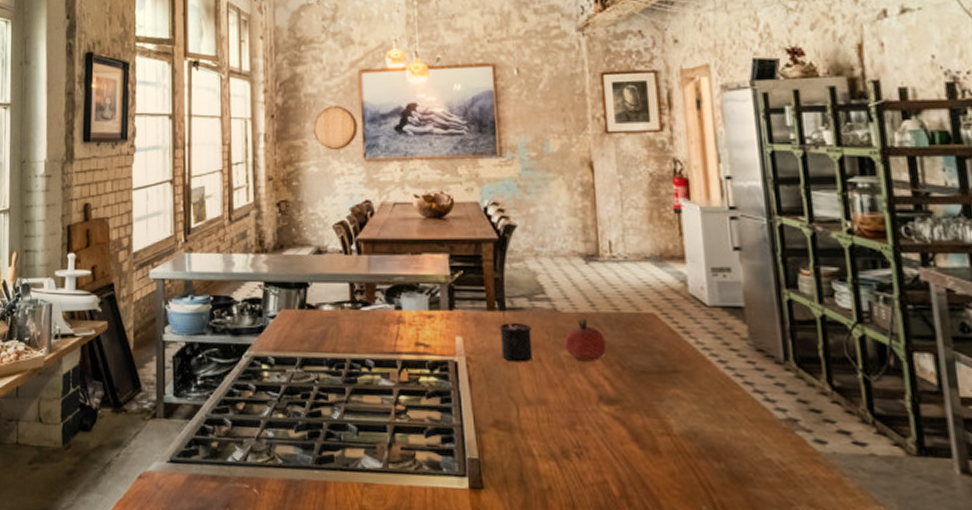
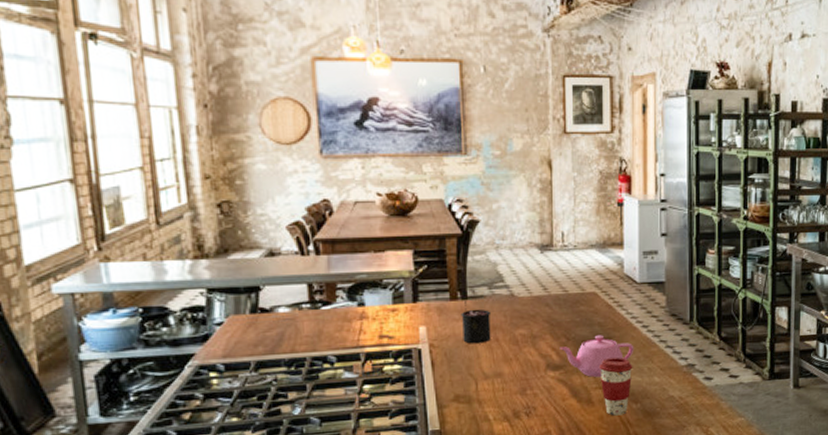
fruit: present [564,319,606,361] -> none [519,301,555,337]
teapot: none [613,366,710,421] -> present [559,335,634,378]
coffee cup: none [665,396,710,475] -> present [600,357,633,416]

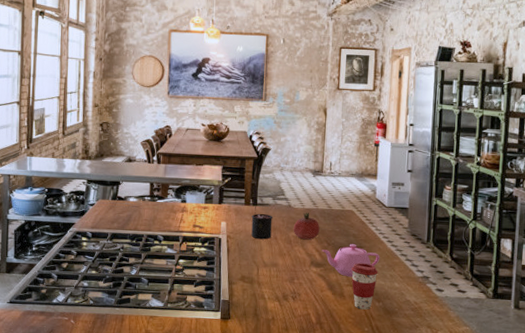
fruit: none [519,301,555,337] -> present [293,212,320,239]

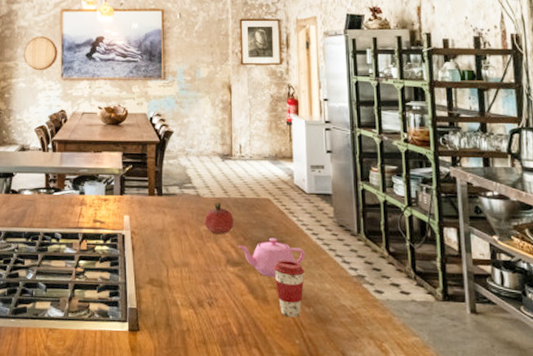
candle: present [251,206,273,240] -> none [157,197,181,235]

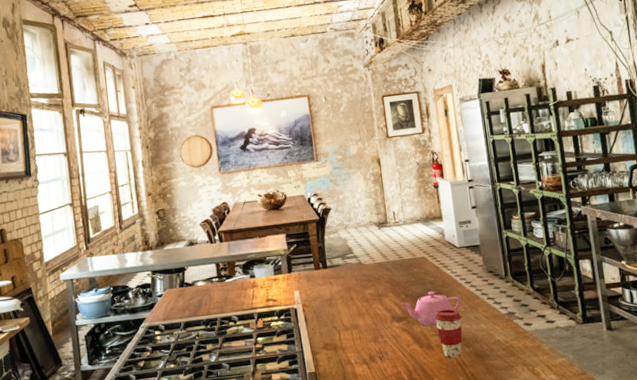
fruit: present [204,202,234,234] -> none [367,267,395,295]

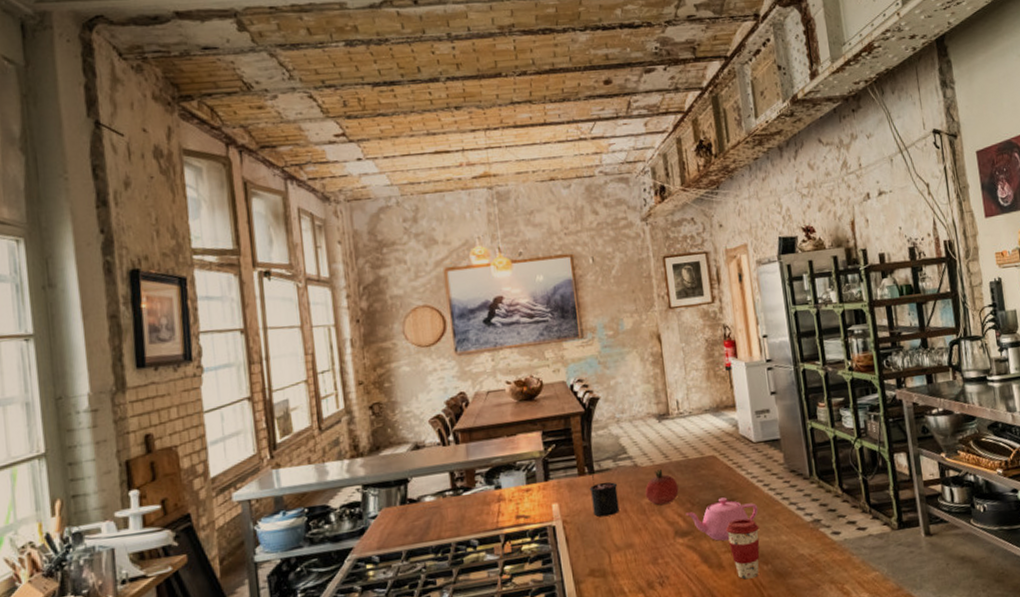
candle: none [323,270,347,303] -> present [589,475,620,517]
fruit: none [367,267,395,295] -> present [645,469,679,505]

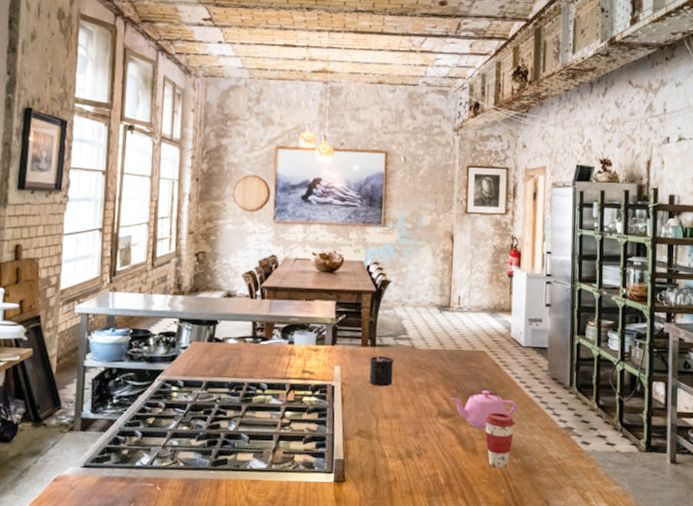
fruit: present [645,469,679,505] -> none [417,354,448,386]

